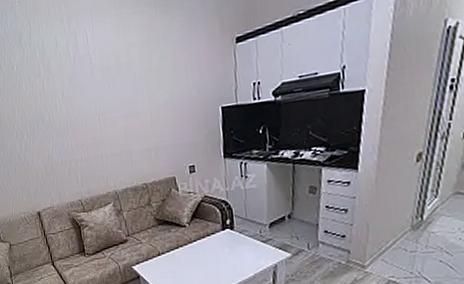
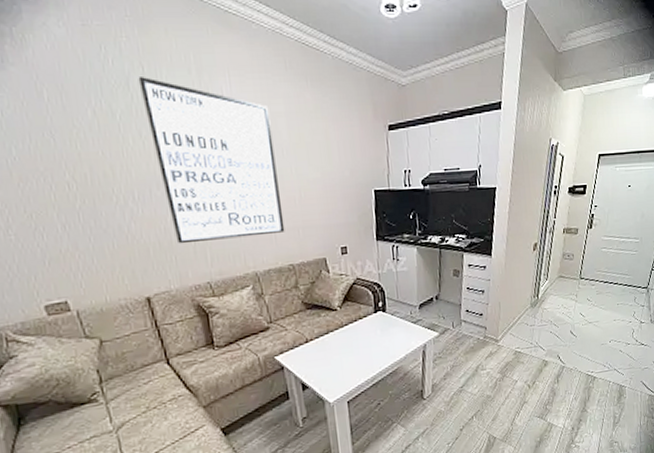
wall art: none [27,32,139,168] -> present [138,77,285,244]

